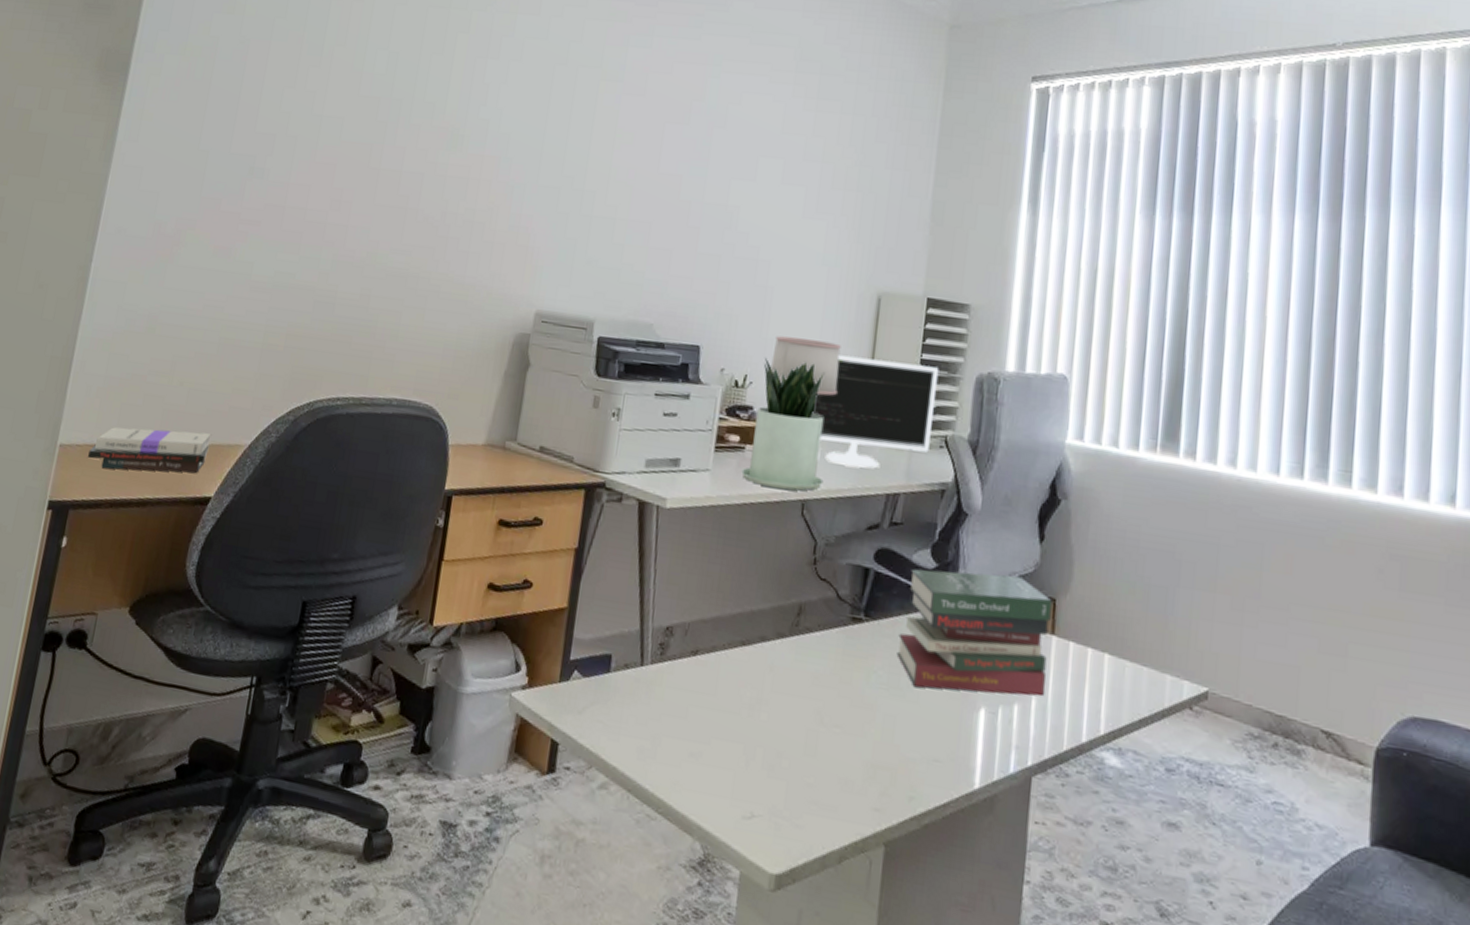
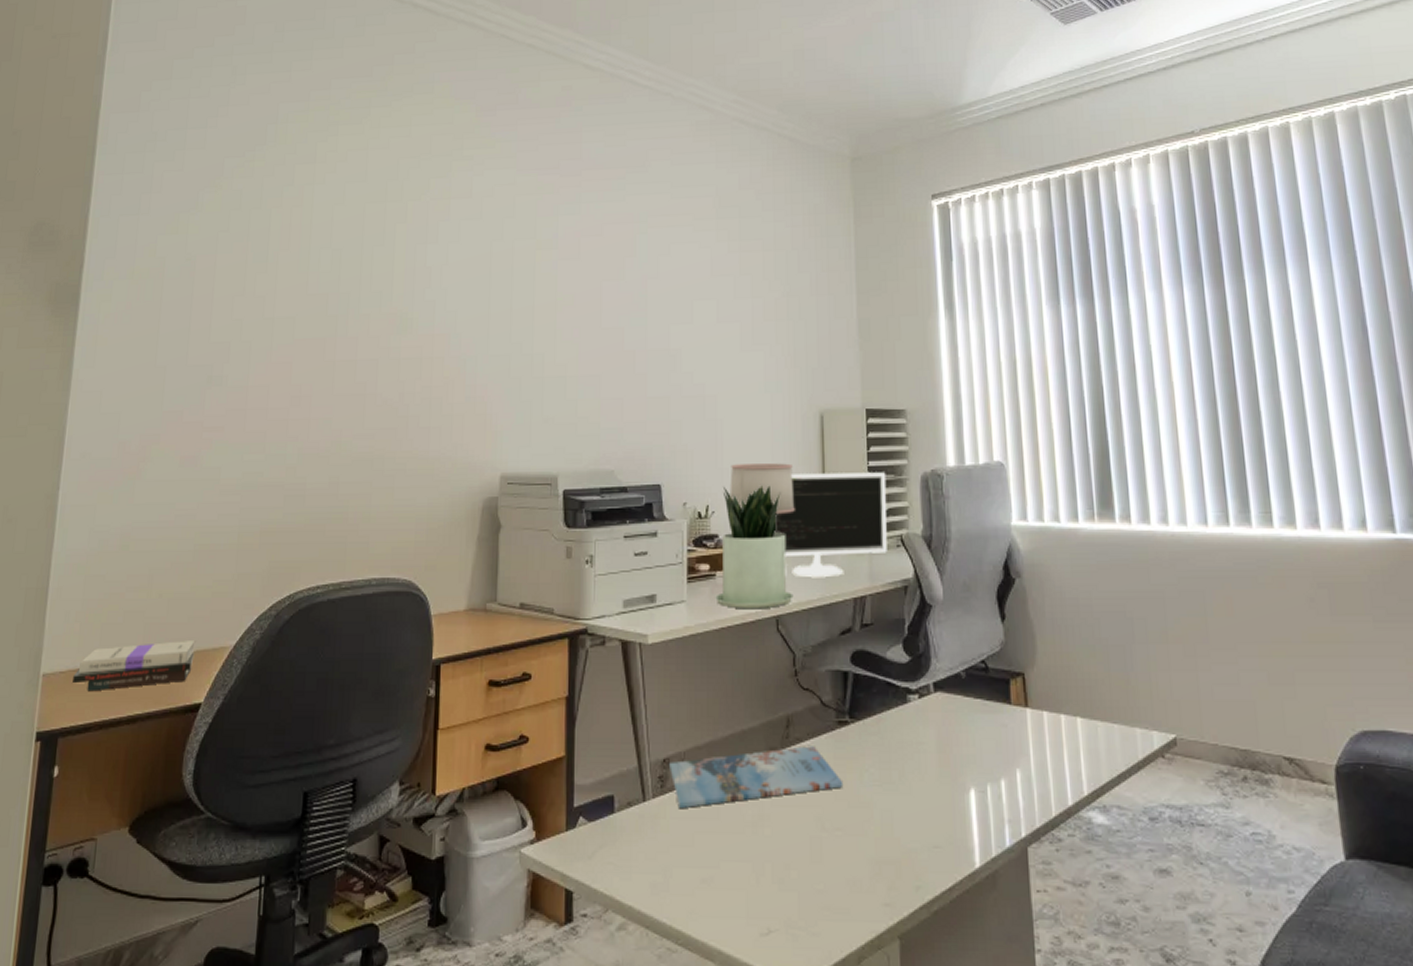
magazine: none [670,630,849,685] -> present [668,746,844,808]
books: present [897,568,1052,697] -> none [884,657,1028,778]

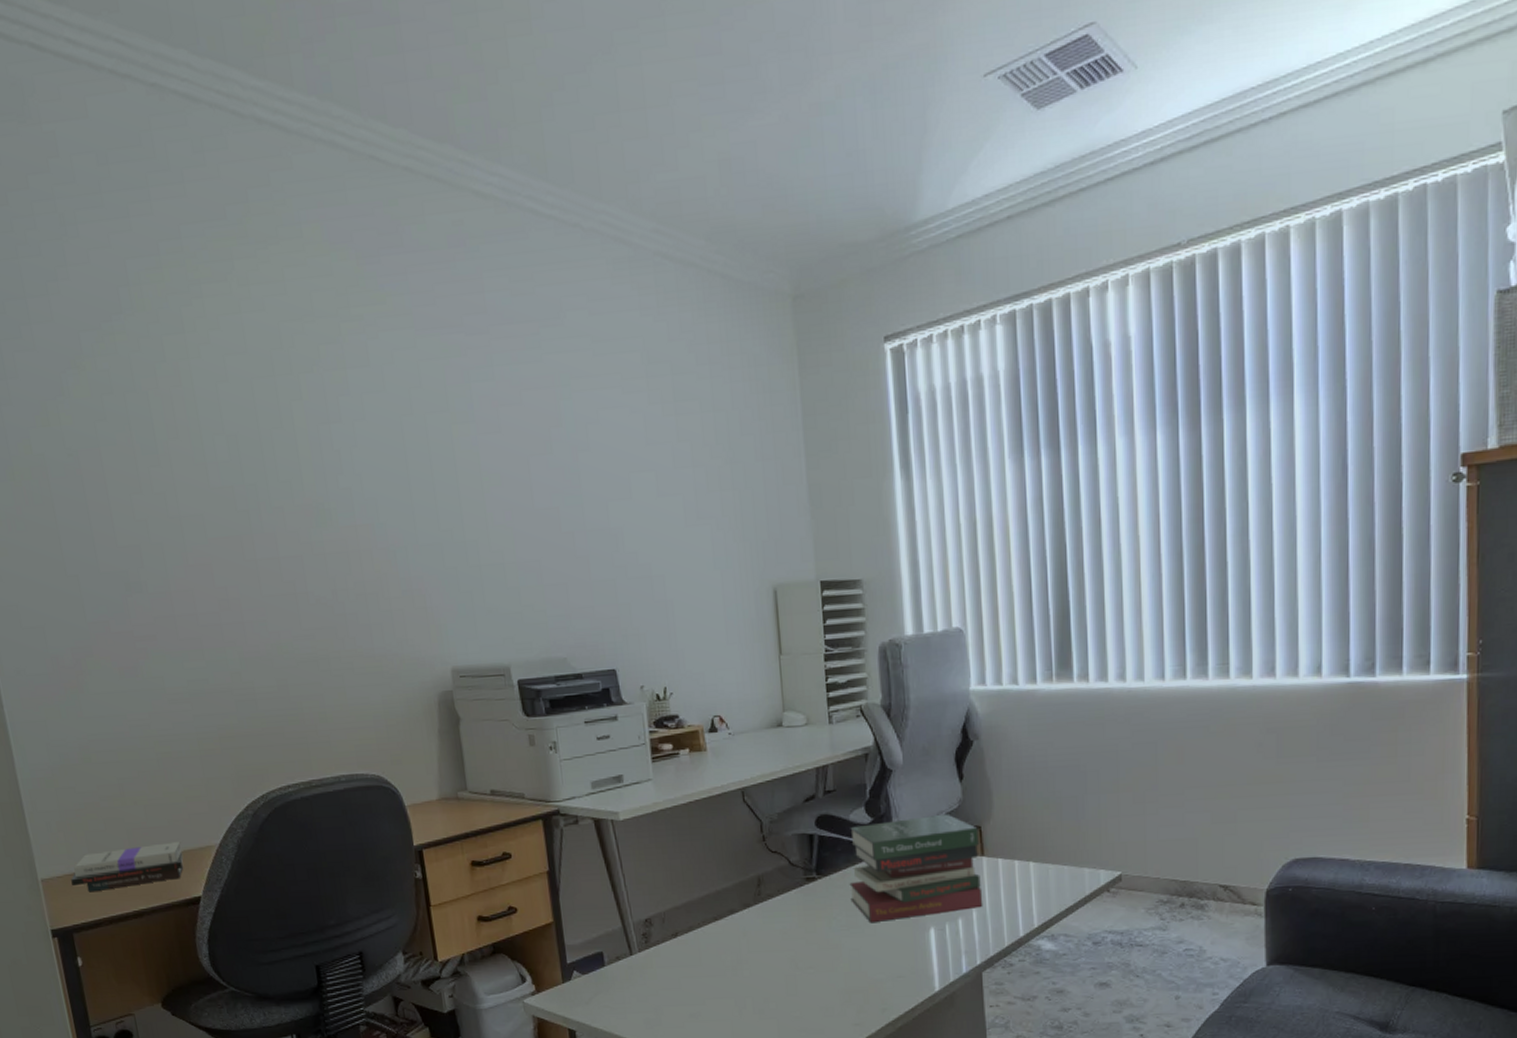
magazine: present [668,746,844,808] -> none [650,900,814,958]
planter: present [715,485,794,610] -> none [680,664,757,784]
table lamp: present [730,463,795,532] -> none [685,641,753,710]
computer monitor: present [774,472,887,577] -> none [733,645,847,751]
books: none [884,657,1028,778] -> present [849,813,983,922]

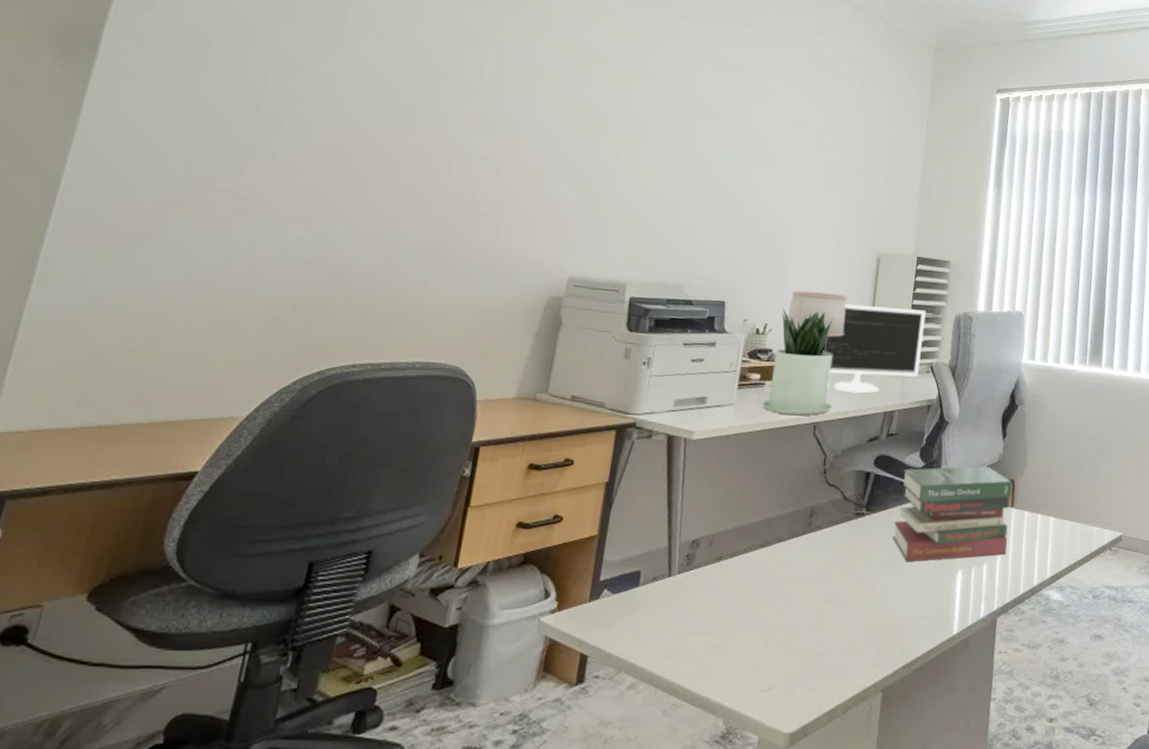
books: present [71,840,184,893] -> none [33,407,200,454]
planter: none [680,664,757,784] -> present [761,308,834,416]
table lamp: none [685,641,753,710] -> present [787,290,847,352]
computer monitor: none [733,645,847,751] -> present [823,304,926,393]

